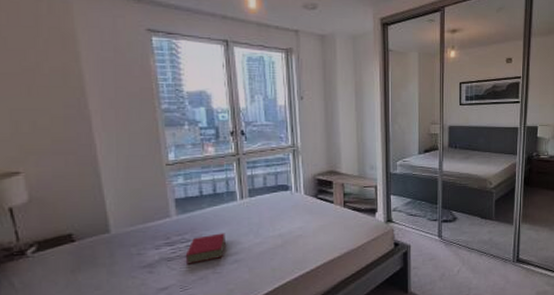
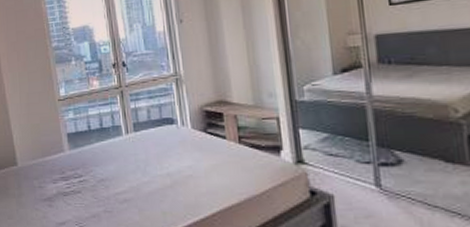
book: present [185,233,226,264] -> none [78,169,115,200]

